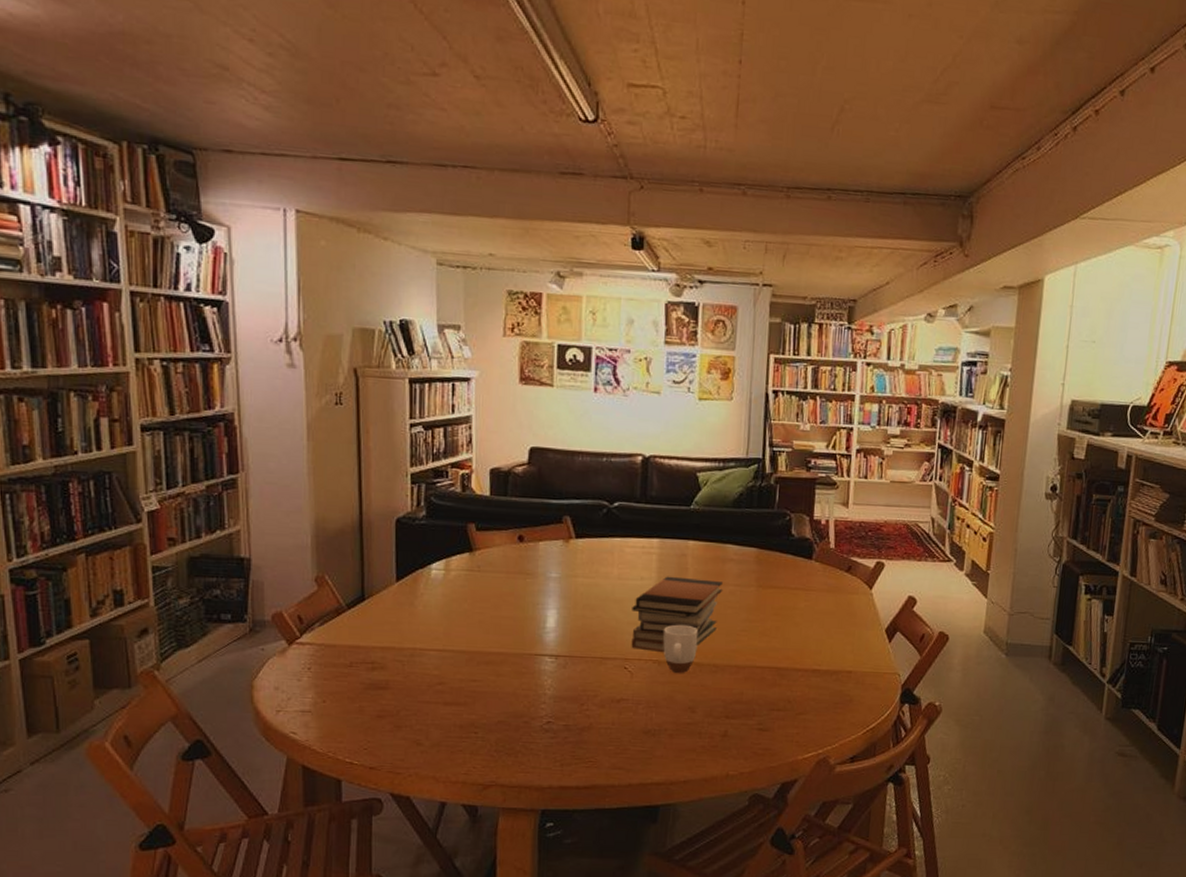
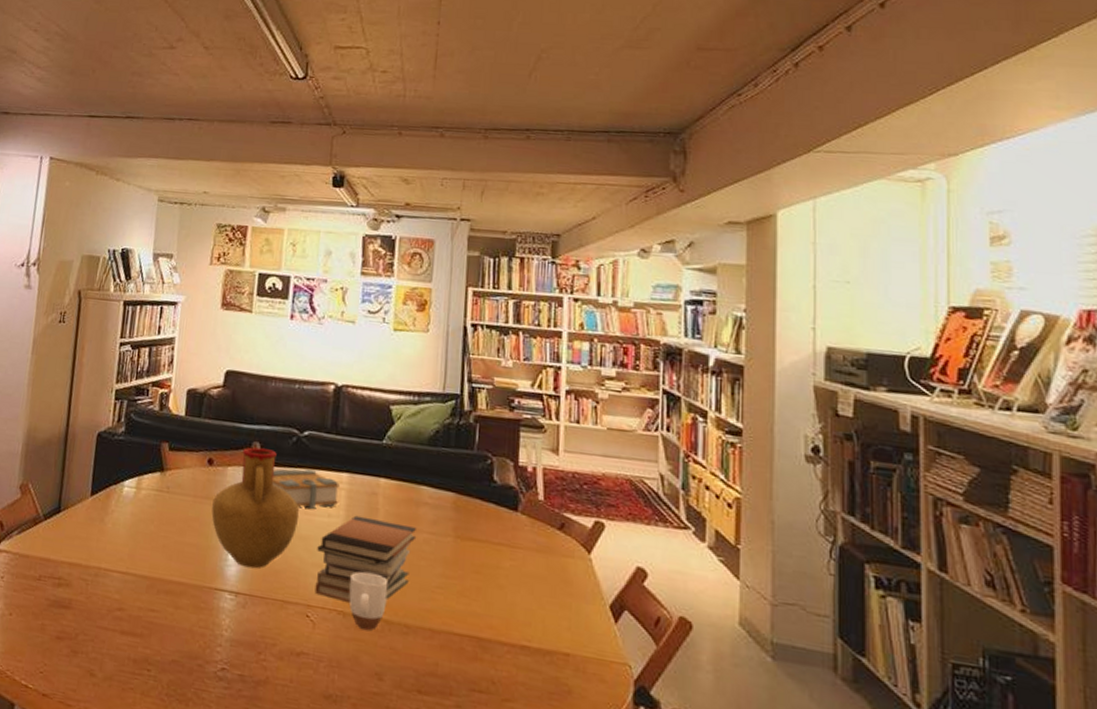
vase: none [526,521,614,633] -> present [211,447,300,569]
book: none [585,538,651,575] -> present [272,468,340,510]

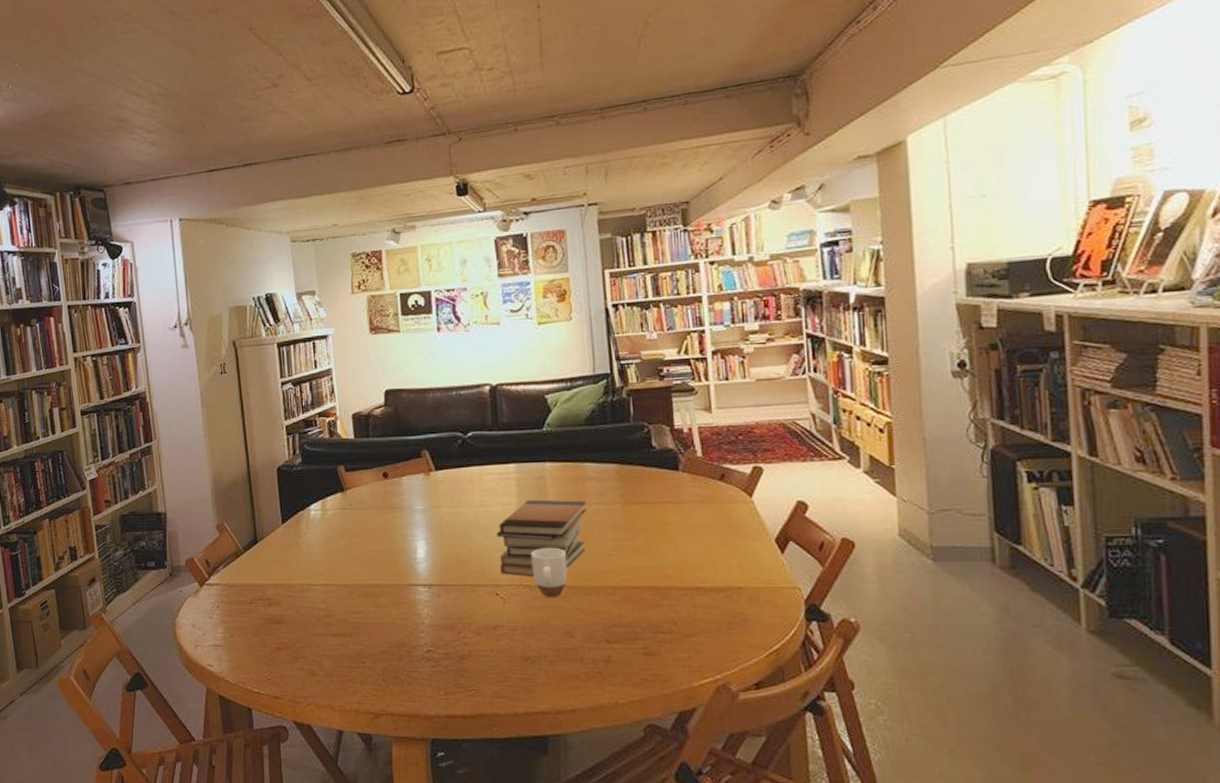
vase: present [211,447,300,569] -> none [394,455,476,562]
book: present [272,468,340,510] -> none [445,467,509,502]

